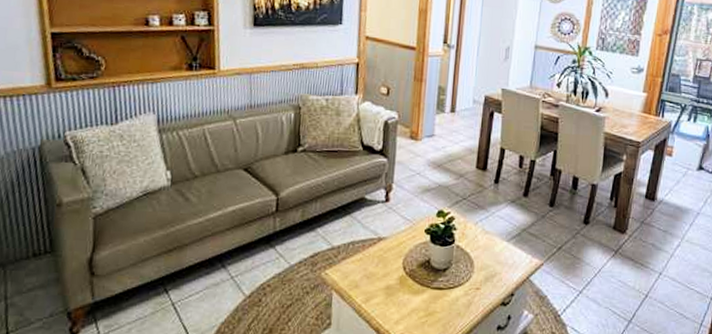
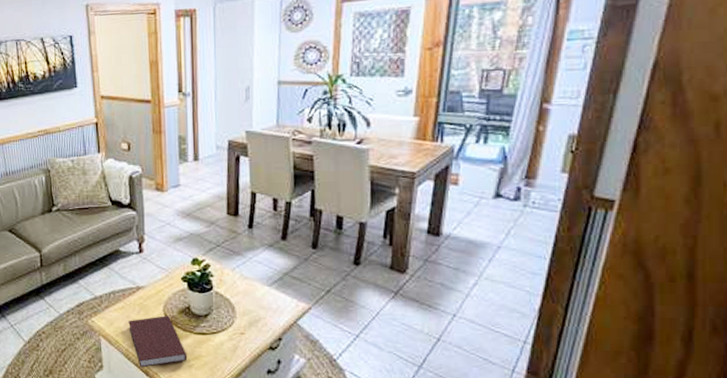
notebook: none [364,269,422,325] -> present [128,316,188,368]

